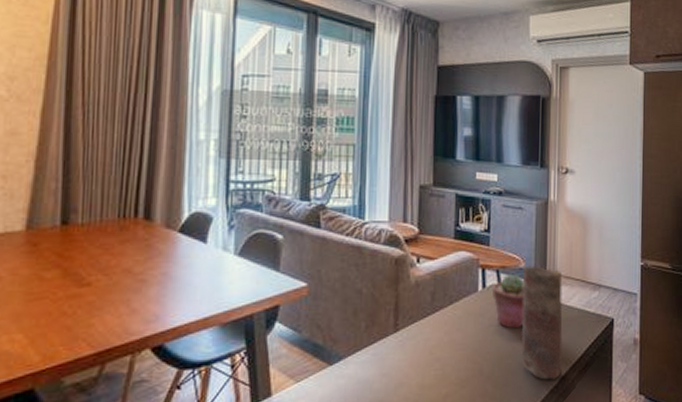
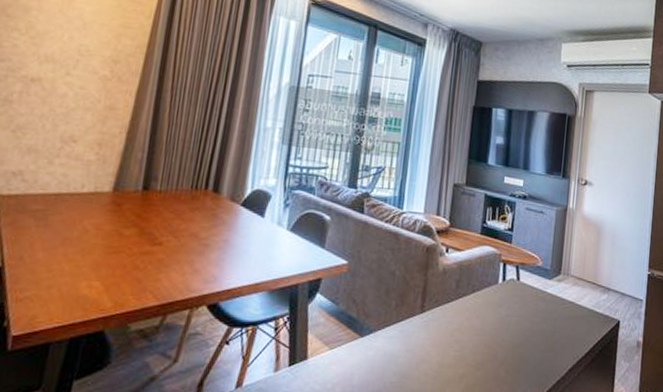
potted succulent: present [492,275,525,329] -> none [511,271,541,321]
candle: present [521,265,563,380] -> none [533,264,576,371]

